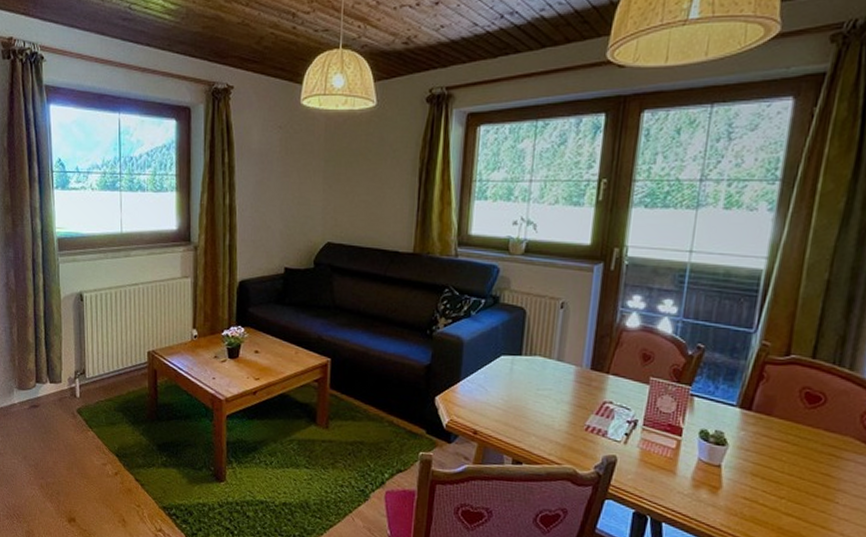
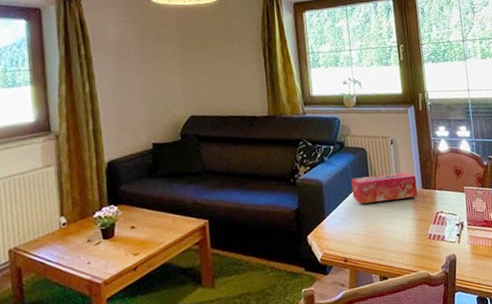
tissue box: none [497,341,586,378] -> present [351,172,418,204]

